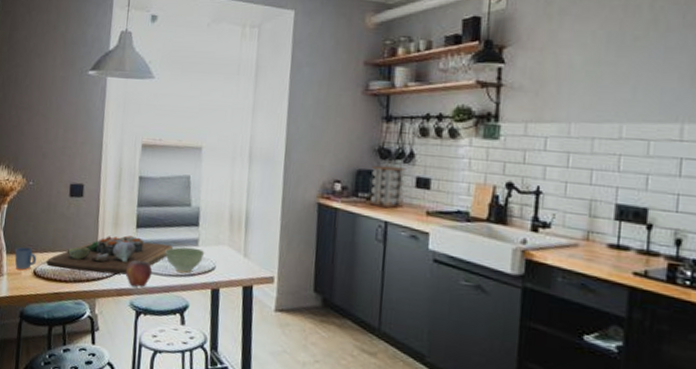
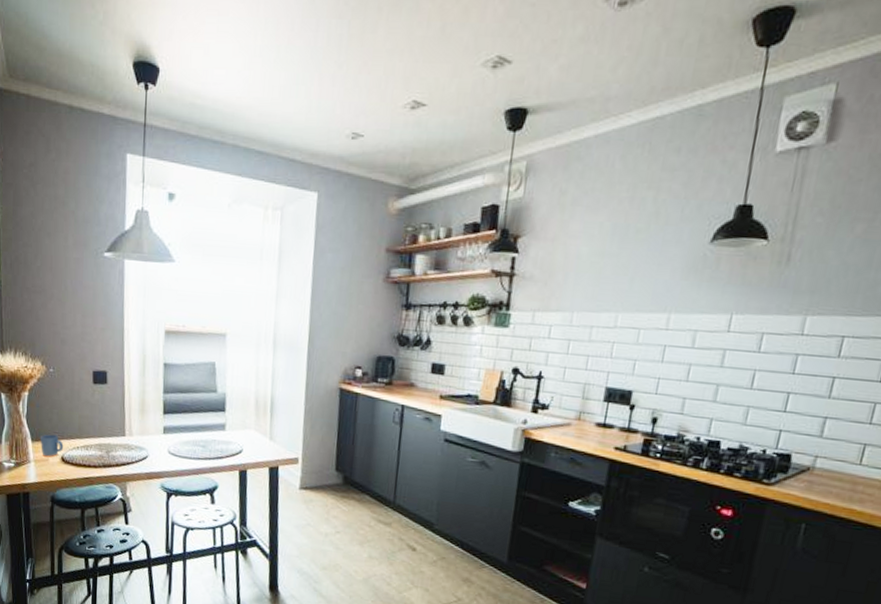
food platter: present [46,235,174,275] -> none [74,421,201,459]
fruit: present [126,258,153,287] -> none [155,443,182,471]
bowl: present [165,247,205,274] -> none [193,431,232,457]
spice rack: present [369,160,406,209] -> none [387,347,423,394]

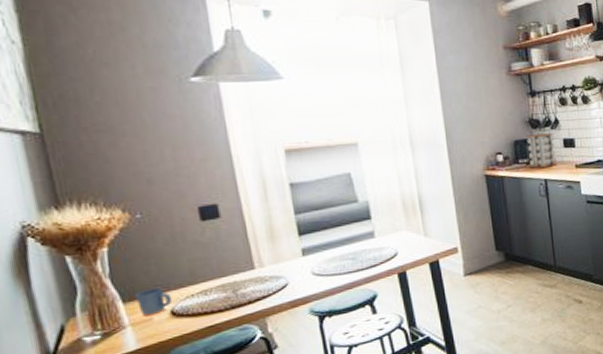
spice rack: none [387,347,423,394] -> present [526,129,556,169]

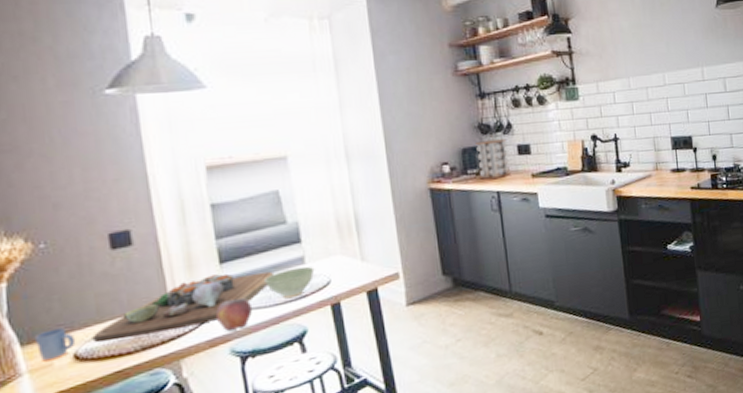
food platter: none [187,243,348,301] -> present [92,271,275,342]
fruit: none [296,265,329,294] -> present [216,297,253,331]
bowl: none [339,240,384,268] -> present [264,266,315,299]

